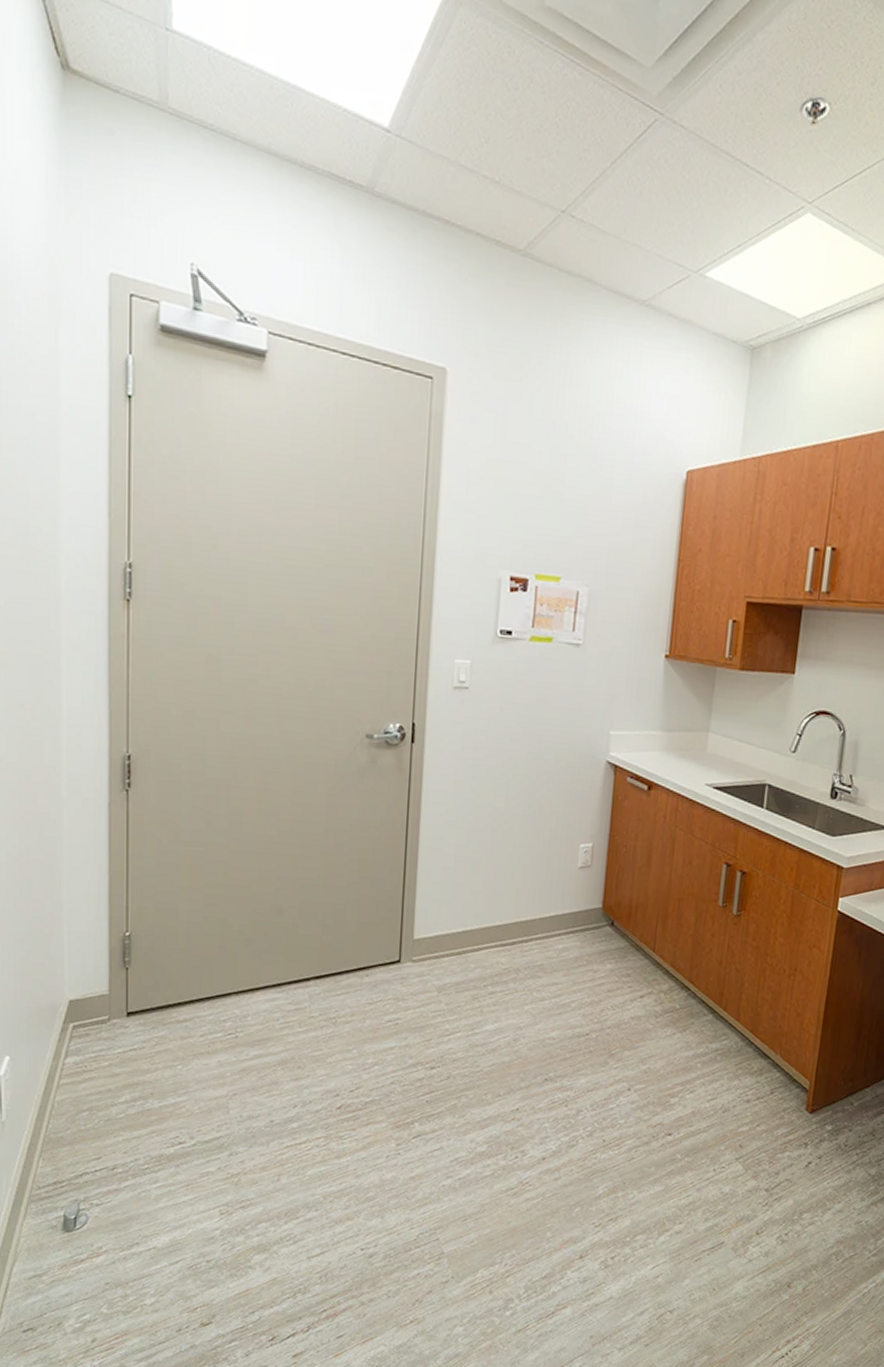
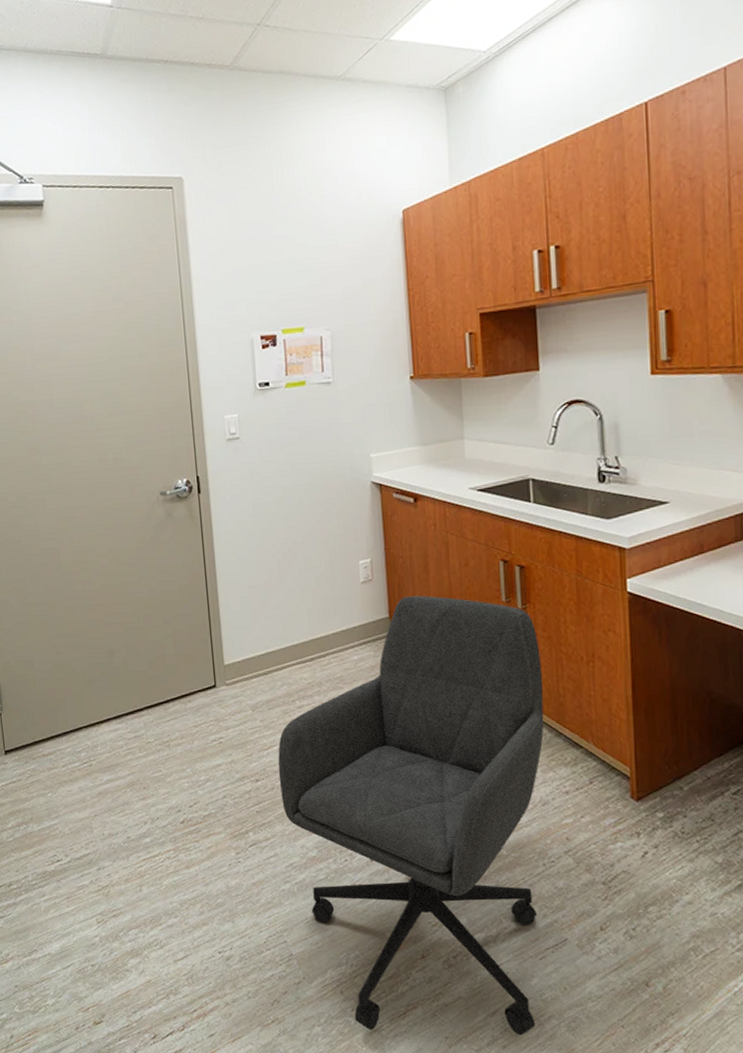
office chair: none [456,888,747,1334] -> present [278,595,544,1036]

